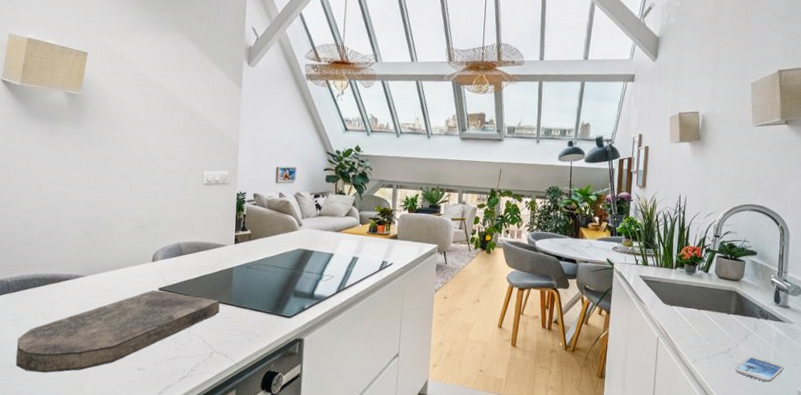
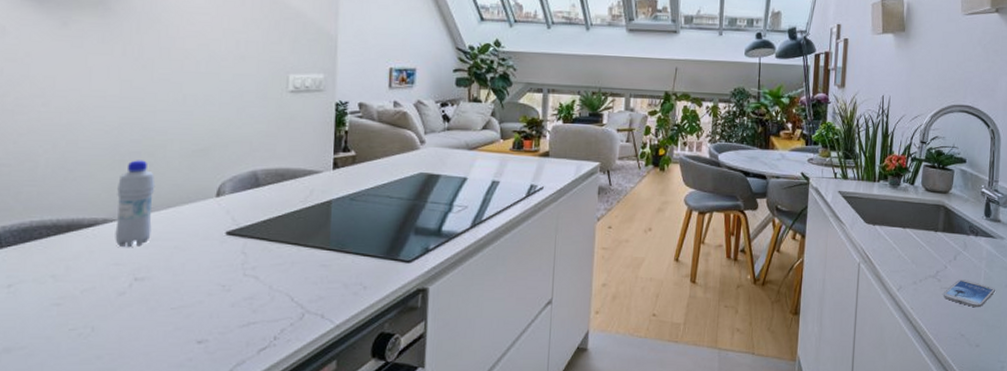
cutting board: present [15,290,220,373] -> none [12,235,314,355]
bottle: none [83,232,111,296] -> present [115,160,156,247]

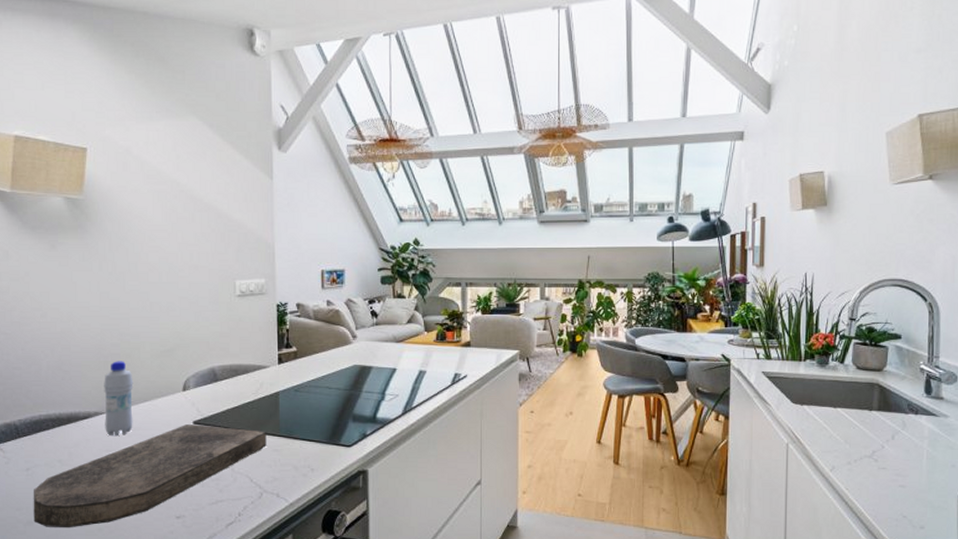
cutting board: none [12,235,314,355] -> present [33,425,266,527]
smartphone: present [943,279,996,308] -> none [881,459,941,489]

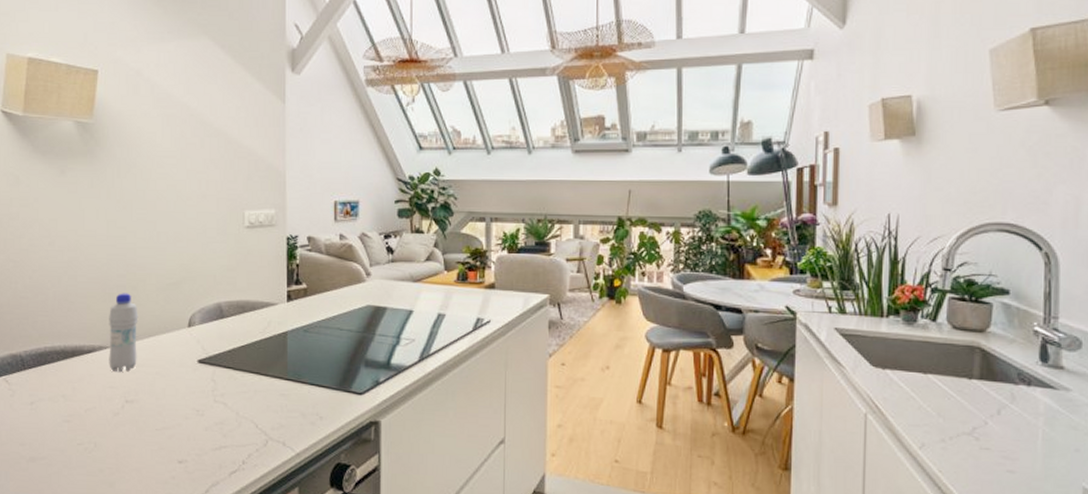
cutting board: present [33,425,266,527] -> none [36,363,273,467]

